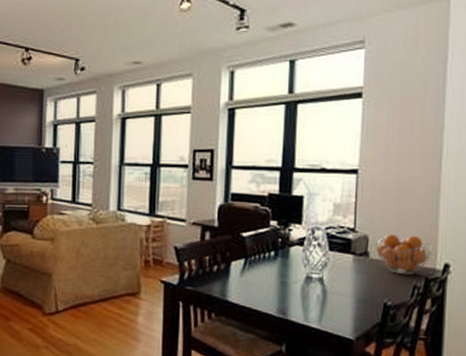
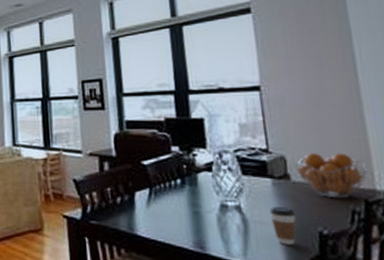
coffee cup: none [346,280,367,314] -> present [269,207,297,245]

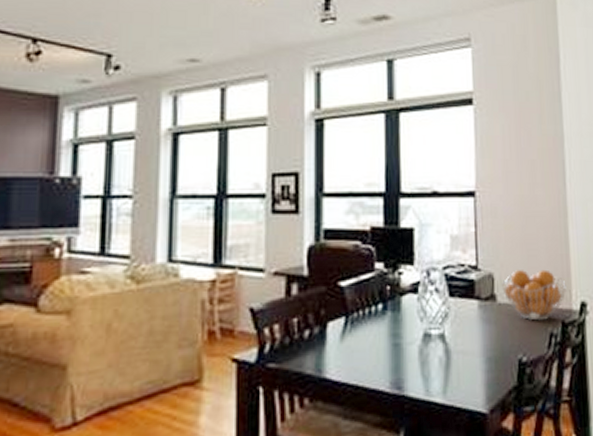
coffee cup: present [269,207,297,245] -> none [473,333,498,377]

